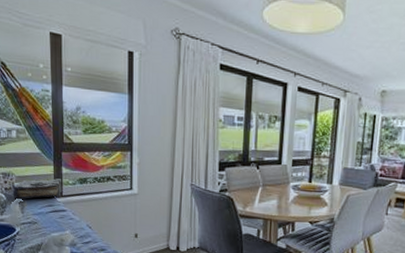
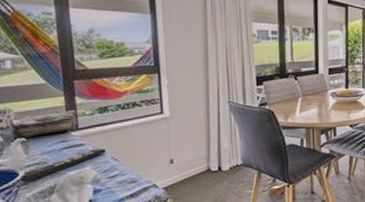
remote control: none [16,215,83,238] -> present [19,148,107,182]

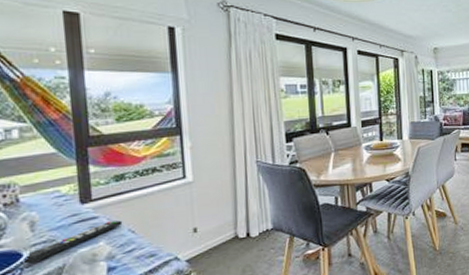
book: present [11,110,78,140] -> none [15,180,91,216]

